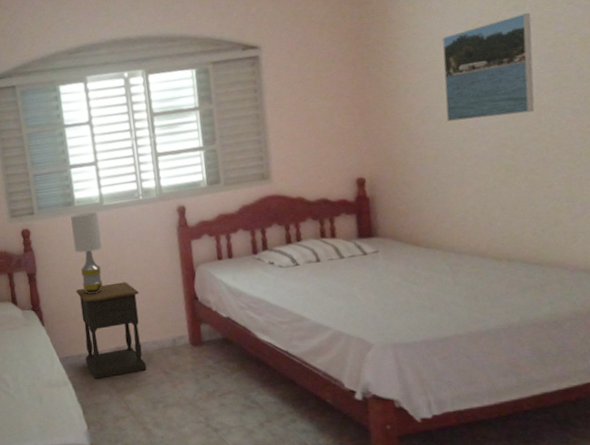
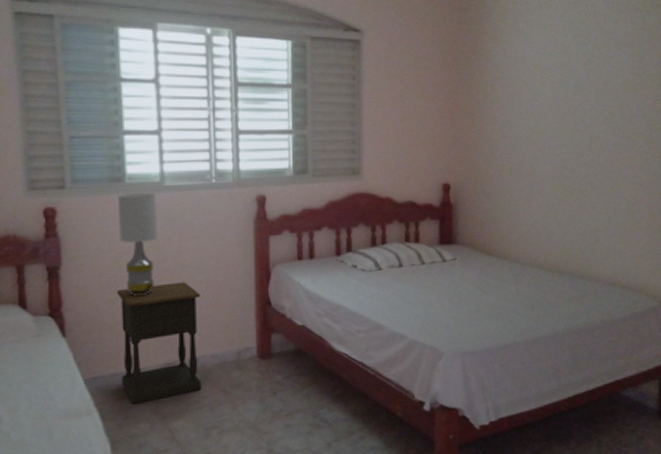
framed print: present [442,13,535,122] -> none [522,50,591,140]

